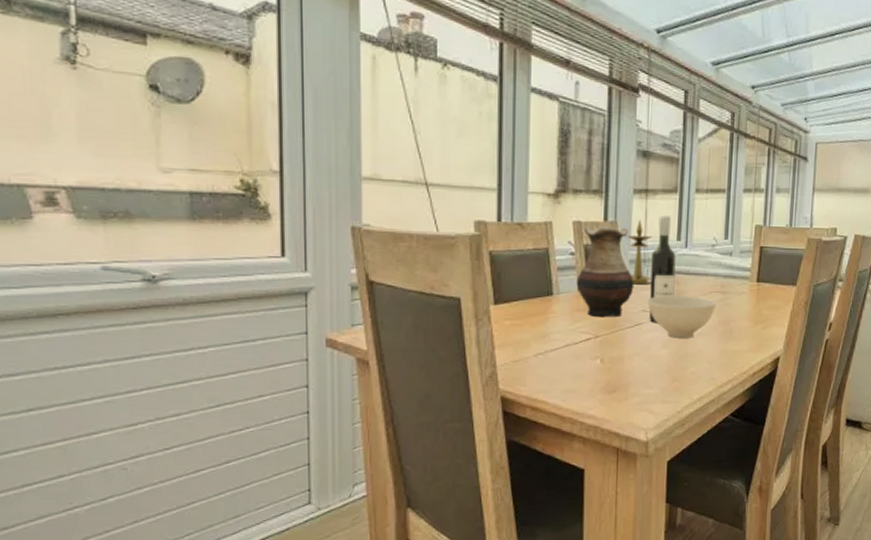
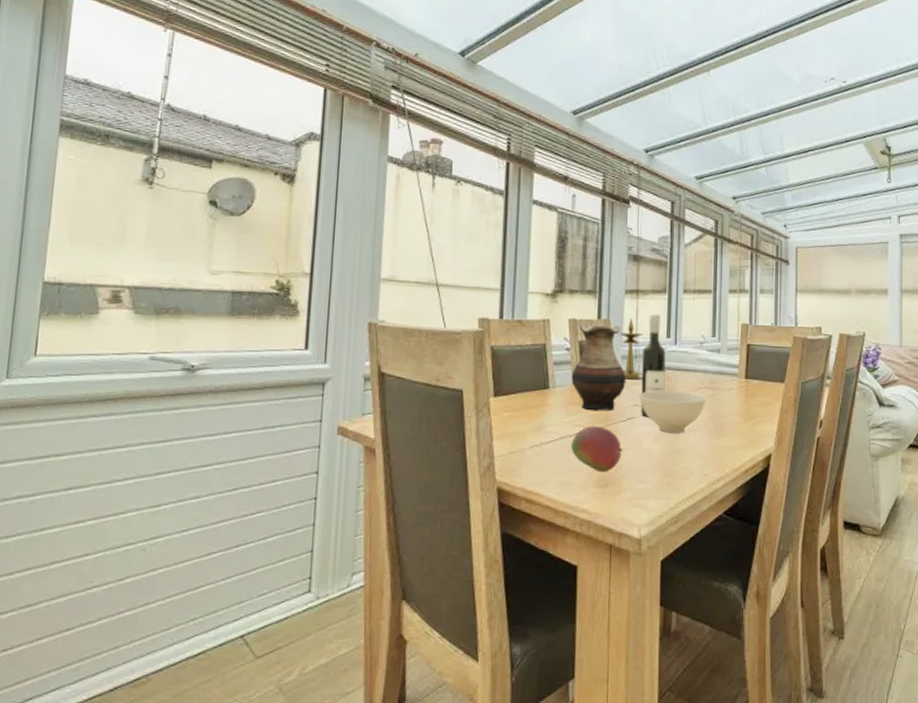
fruit: none [577,333,630,379] -> present [571,426,623,473]

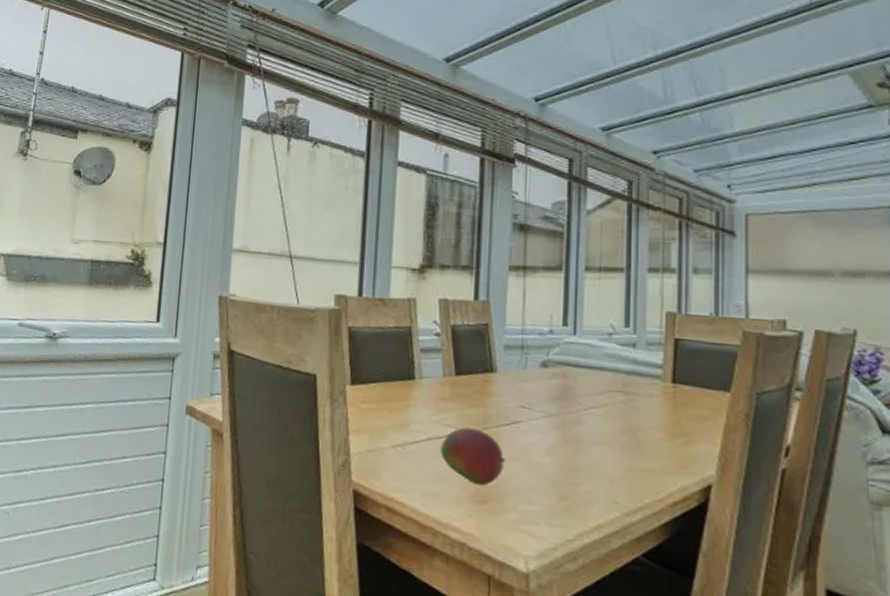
vase: present [571,323,626,411] -> none [441,304,510,411]
candlestick: present [619,317,643,380] -> none [501,299,532,376]
bowl: present [639,391,707,433] -> none [526,390,618,447]
bottle: present [641,314,666,418] -> none [529,296,562,423]

